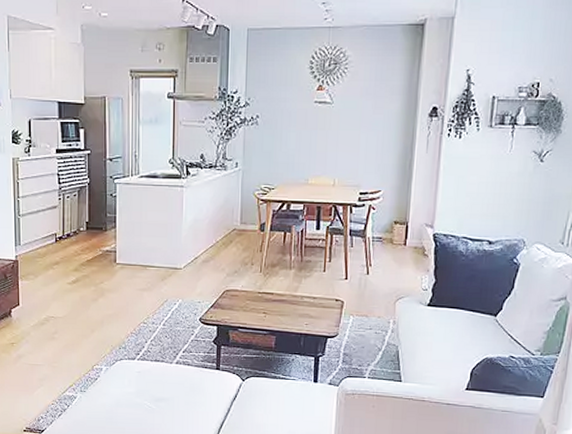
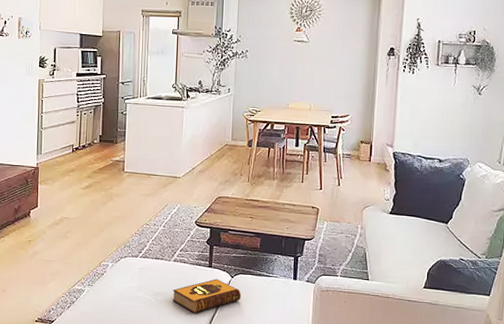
hardback book: none [176,382,254,421] -> present [172,279,242,313]

